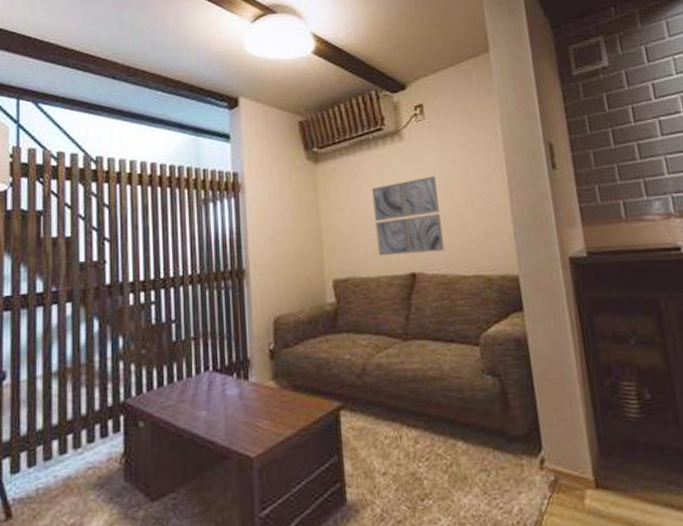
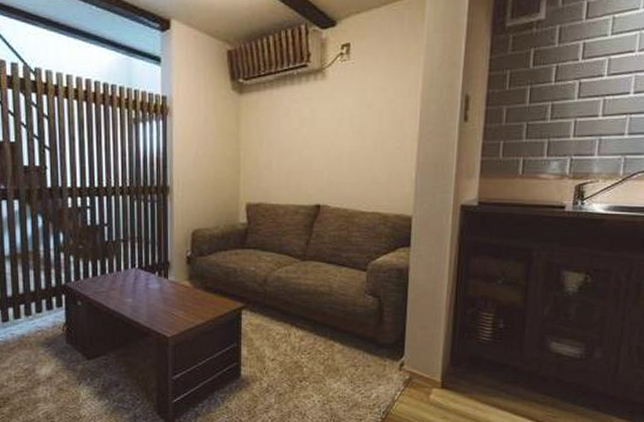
wall art: present [372,176,445,256] -> none [289,117,351,188]

